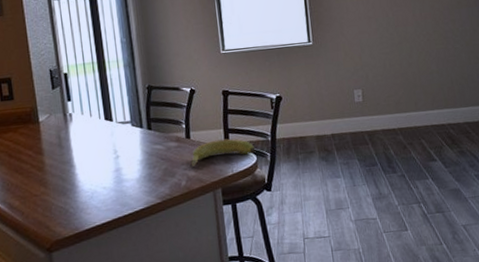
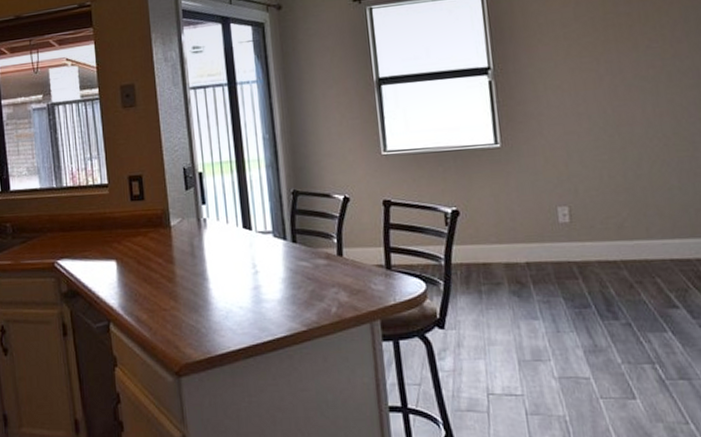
banana: present [191,138,256,168] -> none [343,259,425,292]

